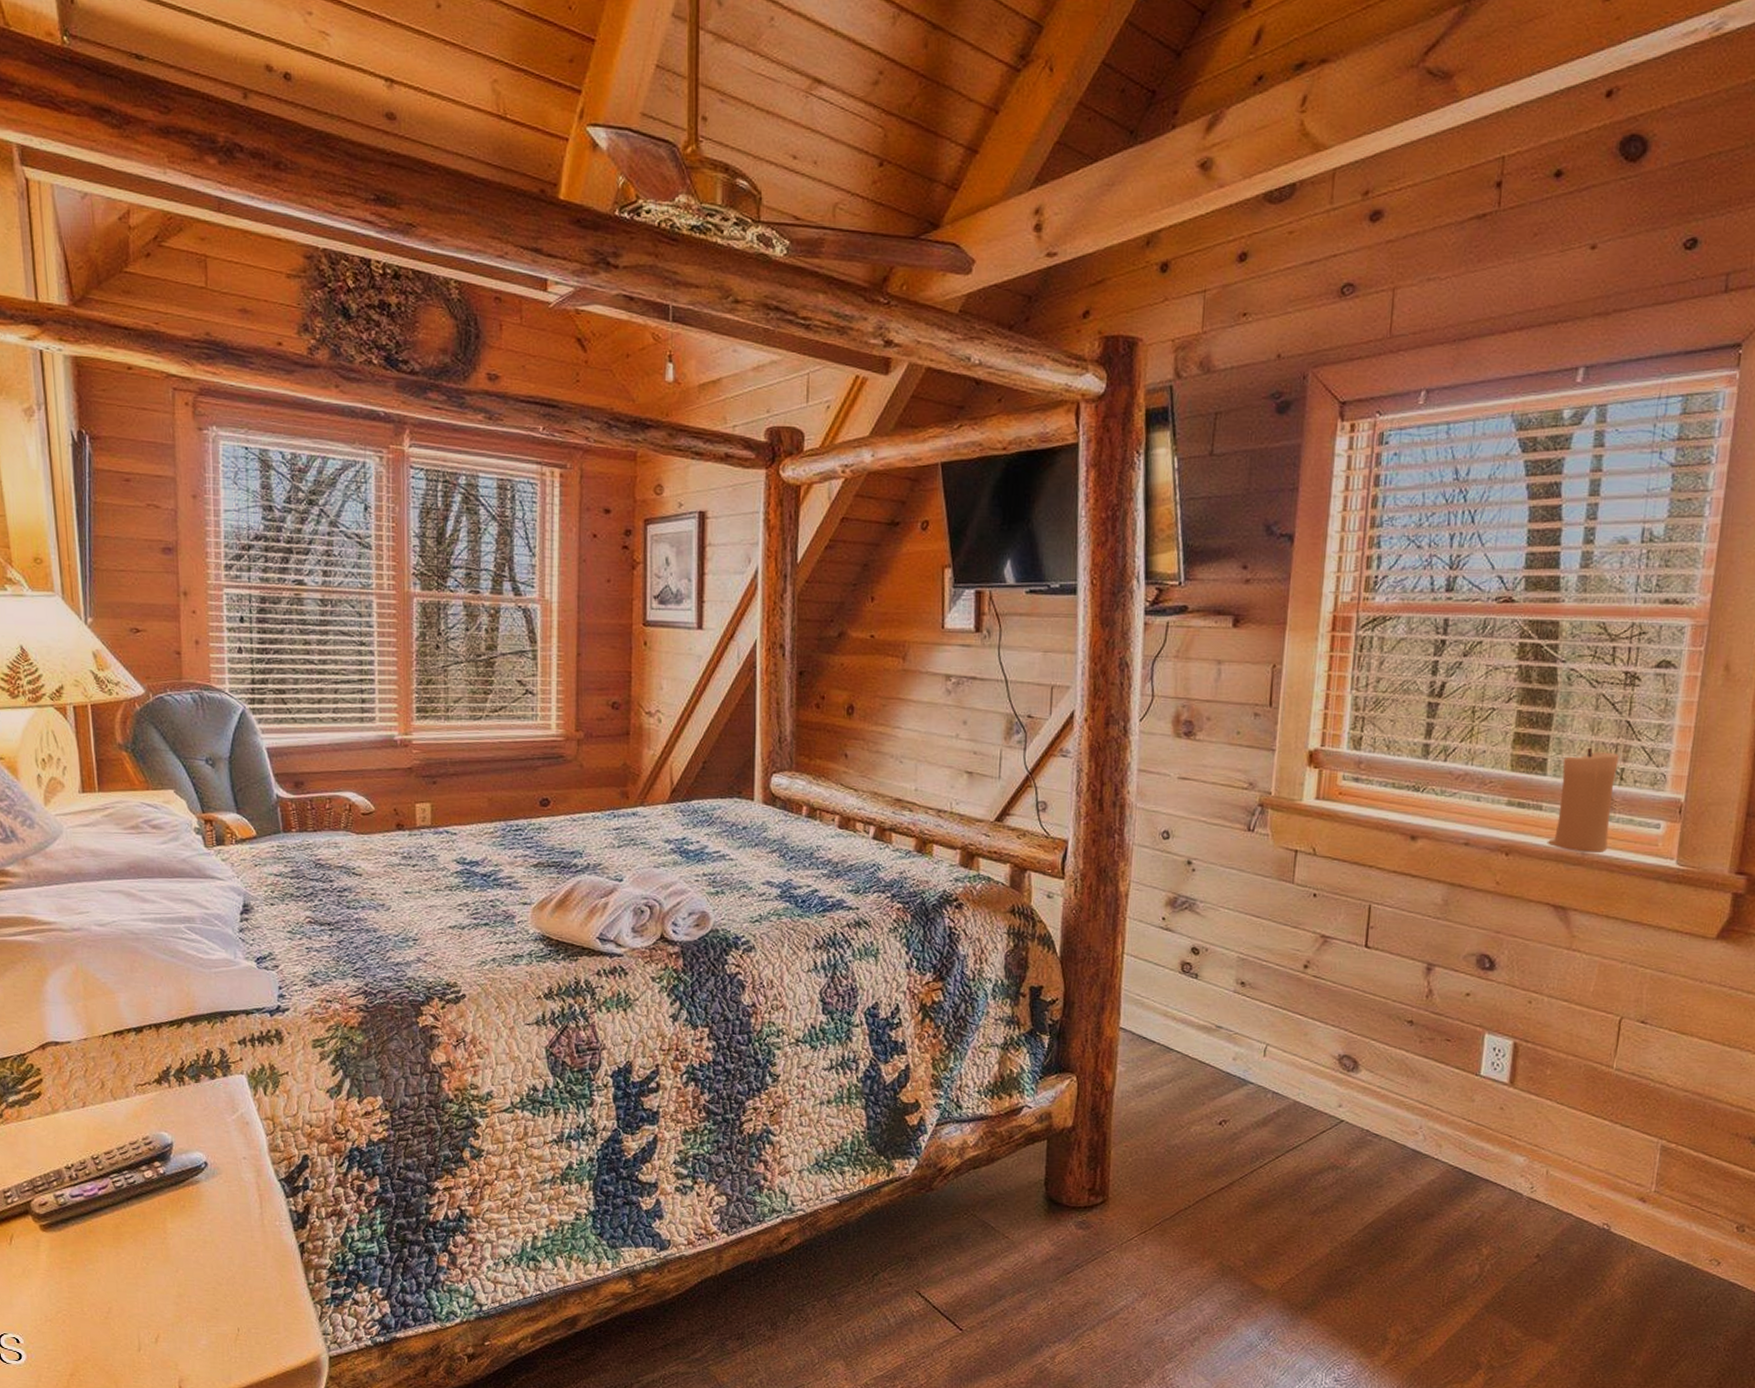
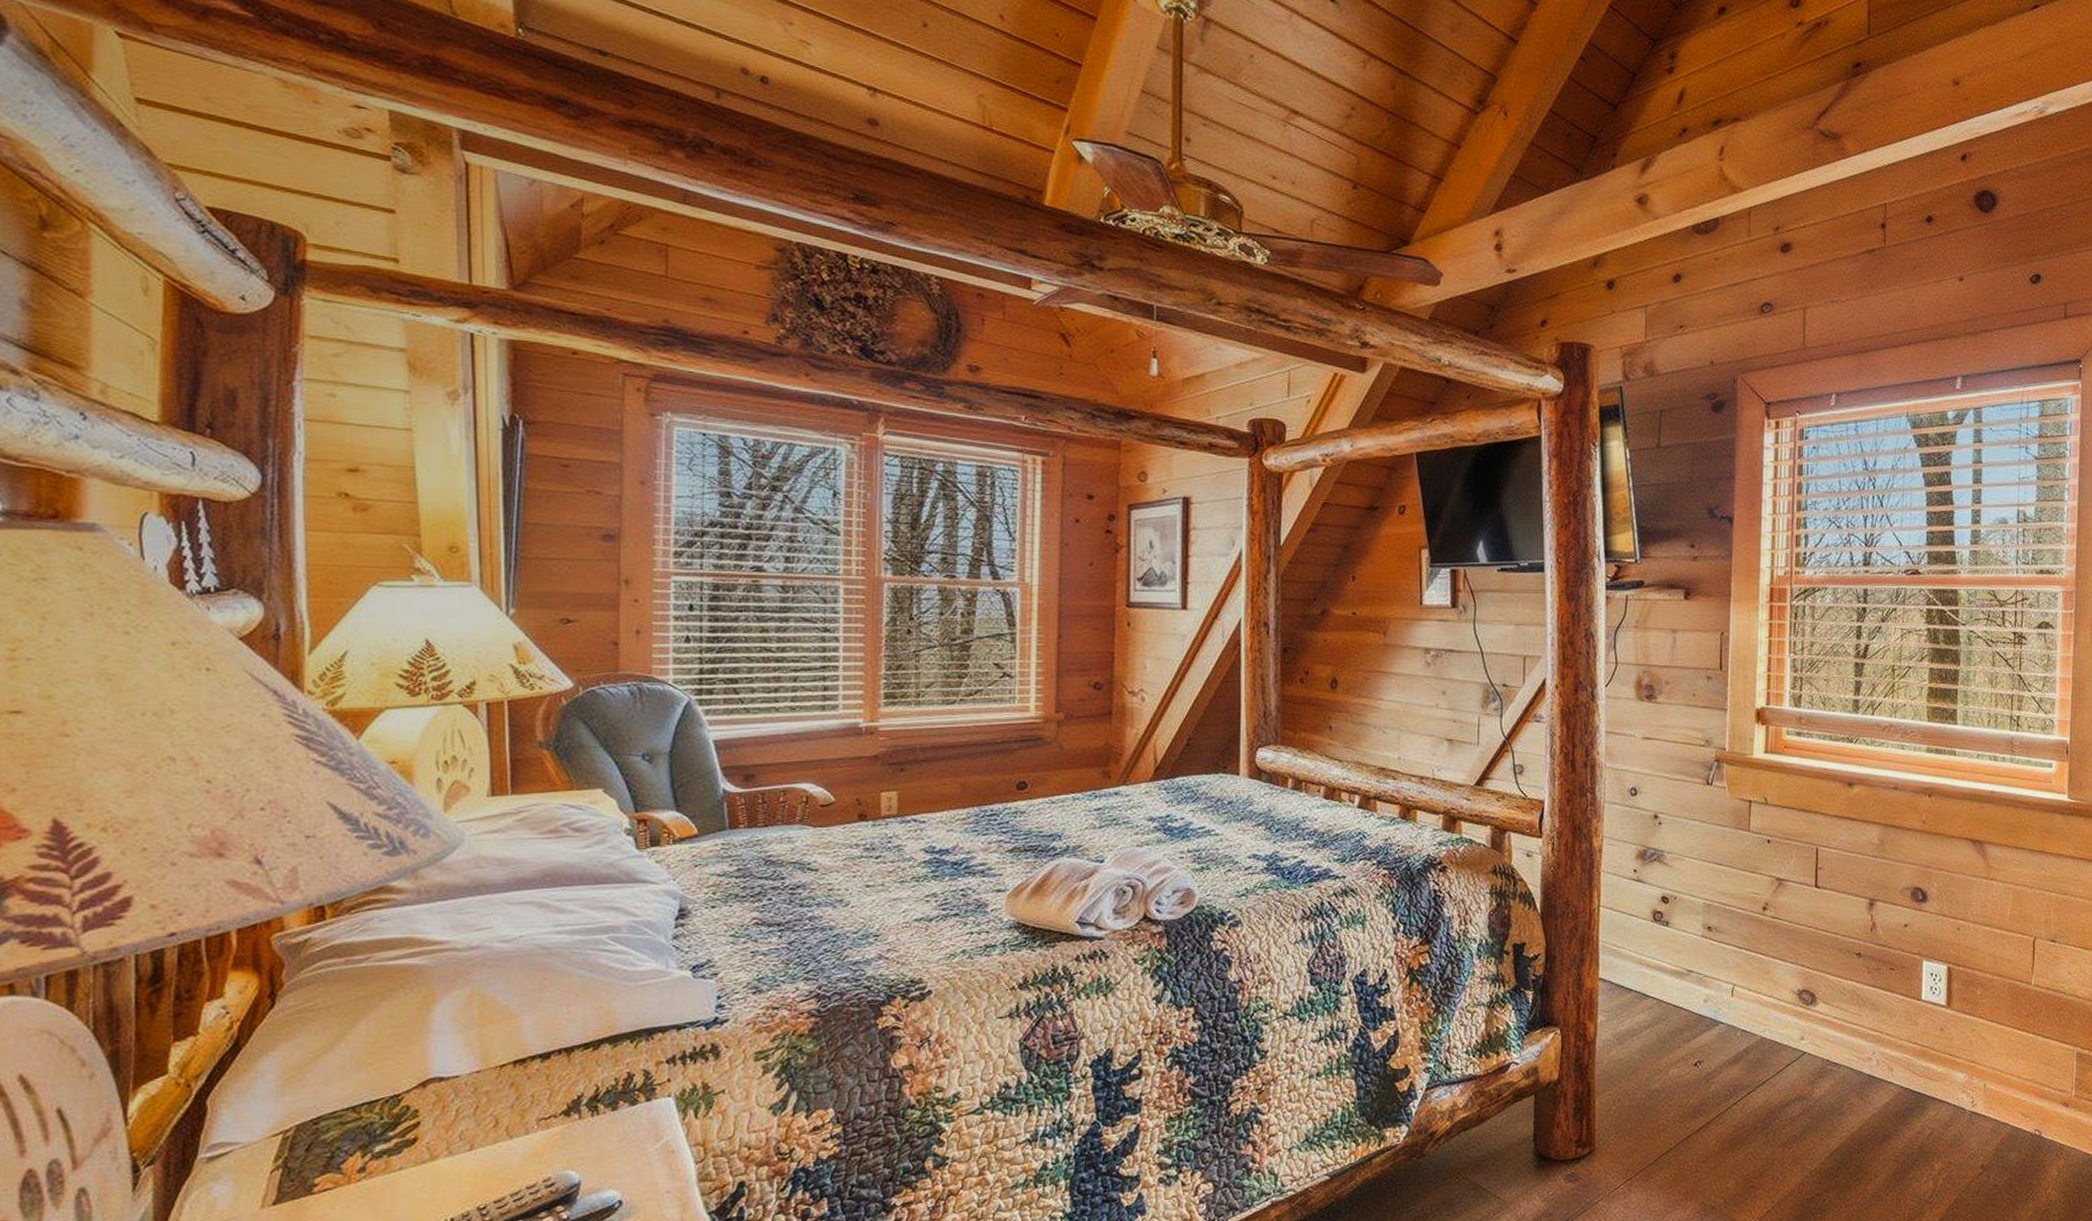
candle: present [1546,747,1619,854] -> none [1962,698,2015,792]

